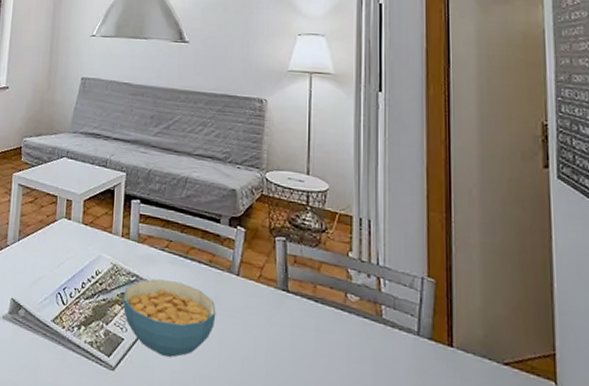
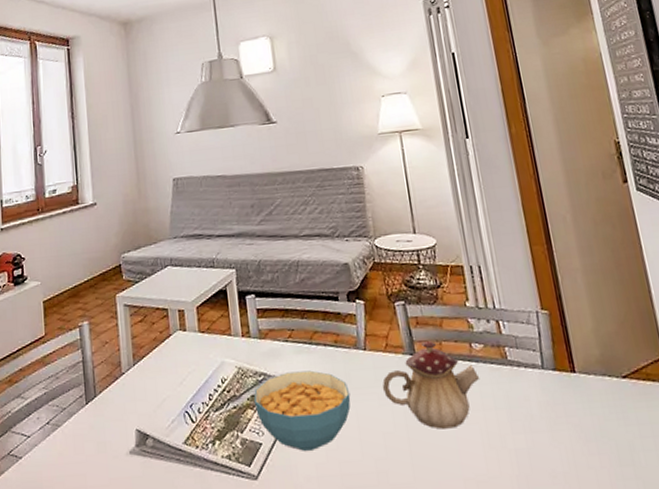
teapot: none [248,280,350,371] -> present [382,340,480,429]

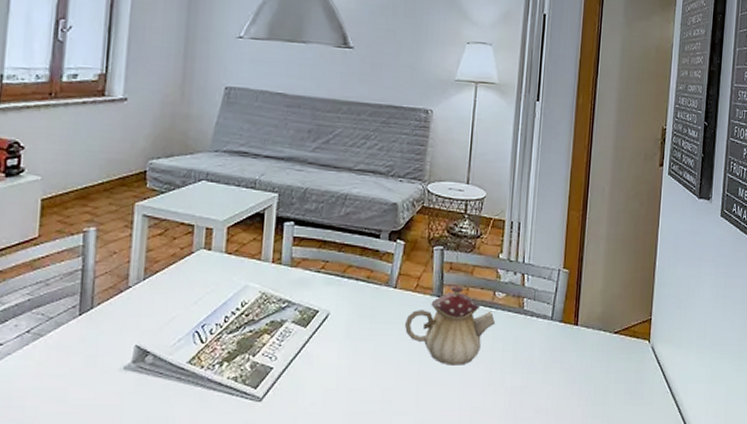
cereal bowl: present [254,370,351,451] -> none [272,302,372,377]

